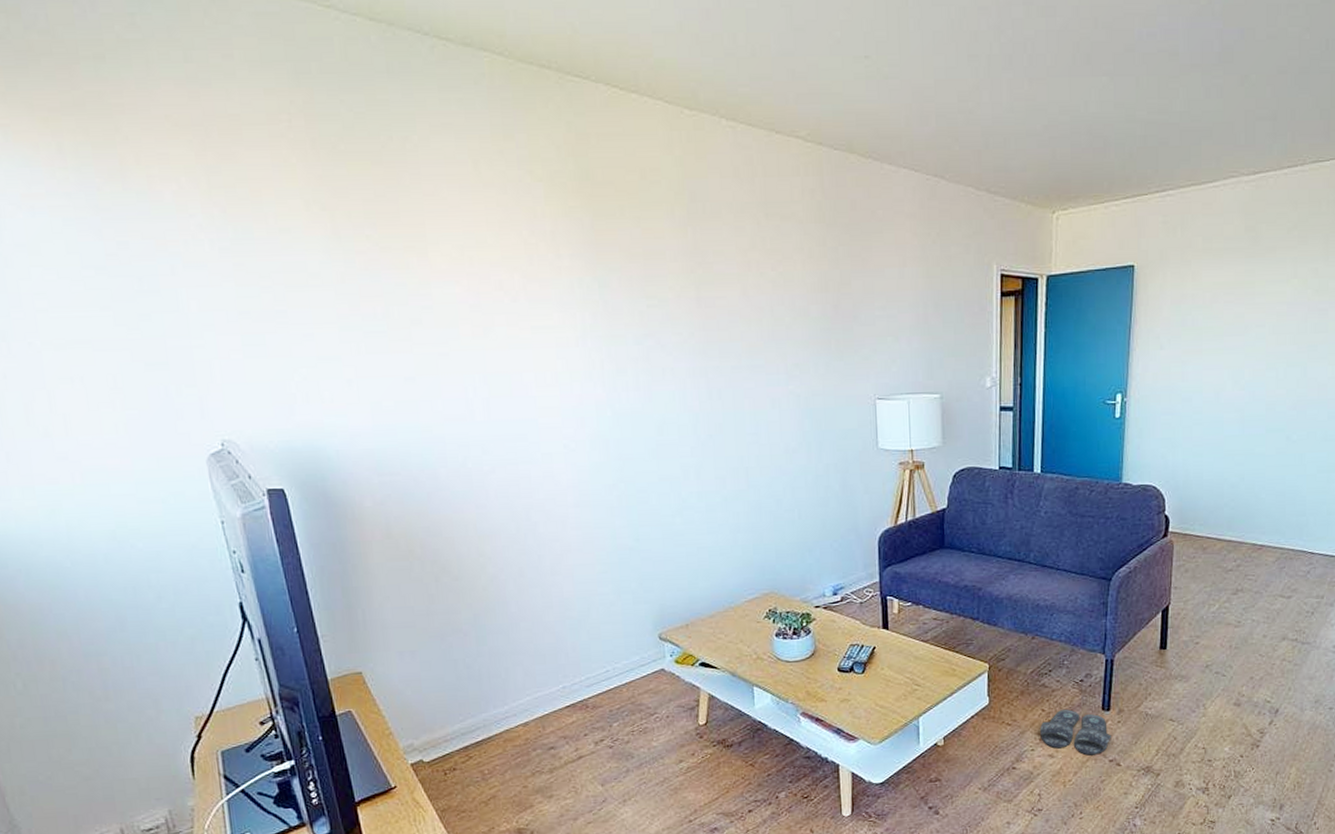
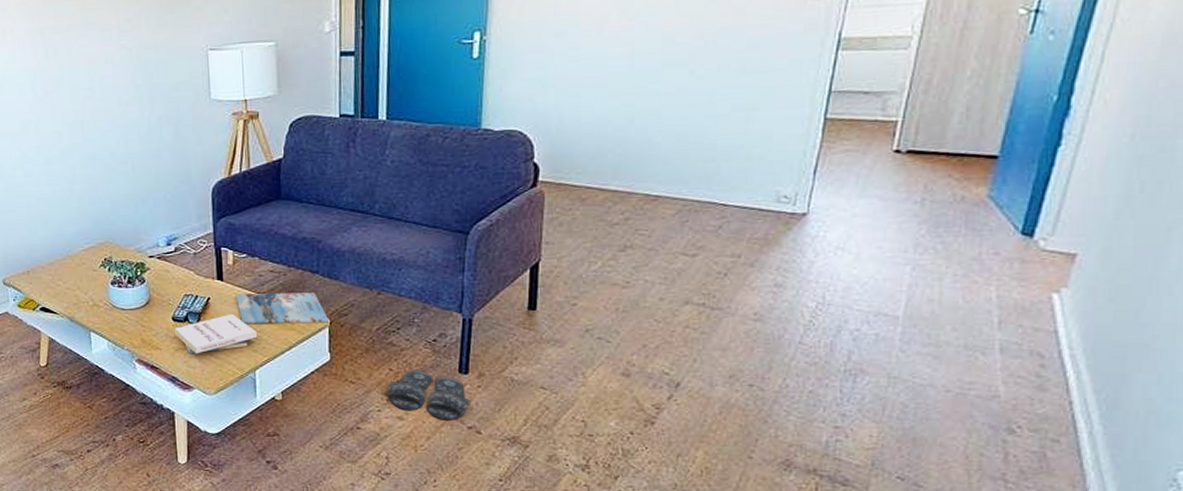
books: none [839,661,922,705] -> present [174,313,258,354]
magazine: none [900,638,989,671] -> present [235,292,330,324]

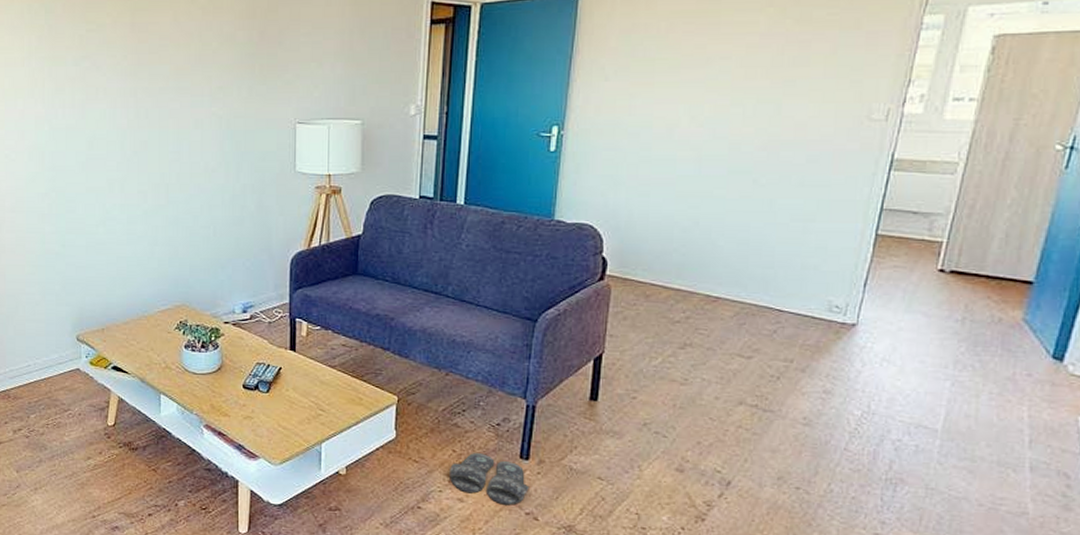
books: present [174,313,258,354] -> none [244,384,326,424]
magazine: present [235,292,330,324] -> none [306,366,398,400]

